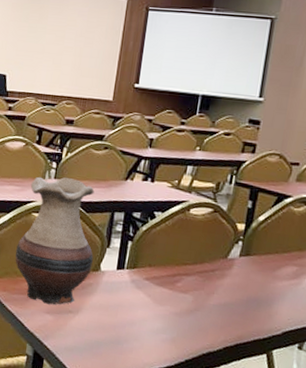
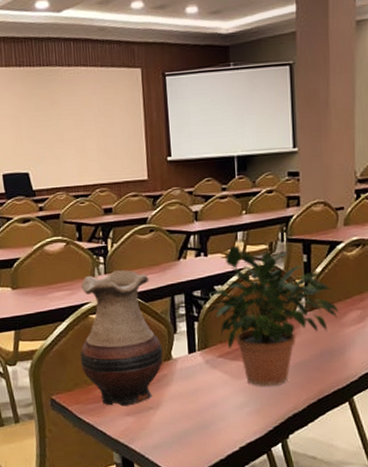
potted plant: none [142,177,275,321] -> present [207,245,339,387]

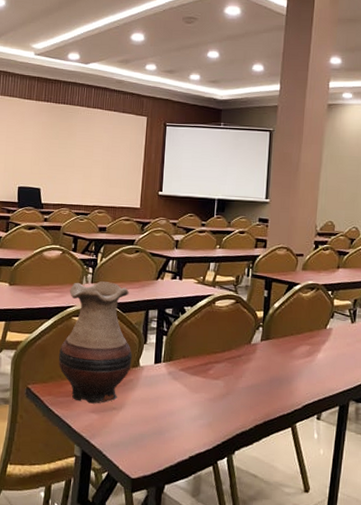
potted plant: present [207,245,339,387] -> none [175,274,291,404]

